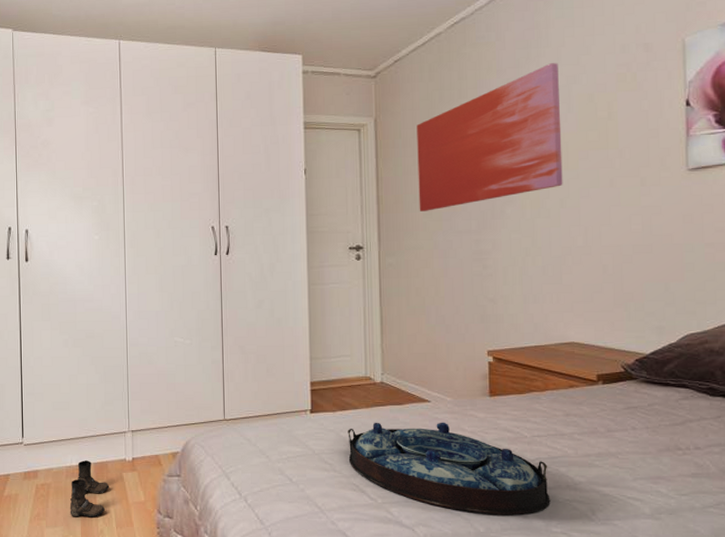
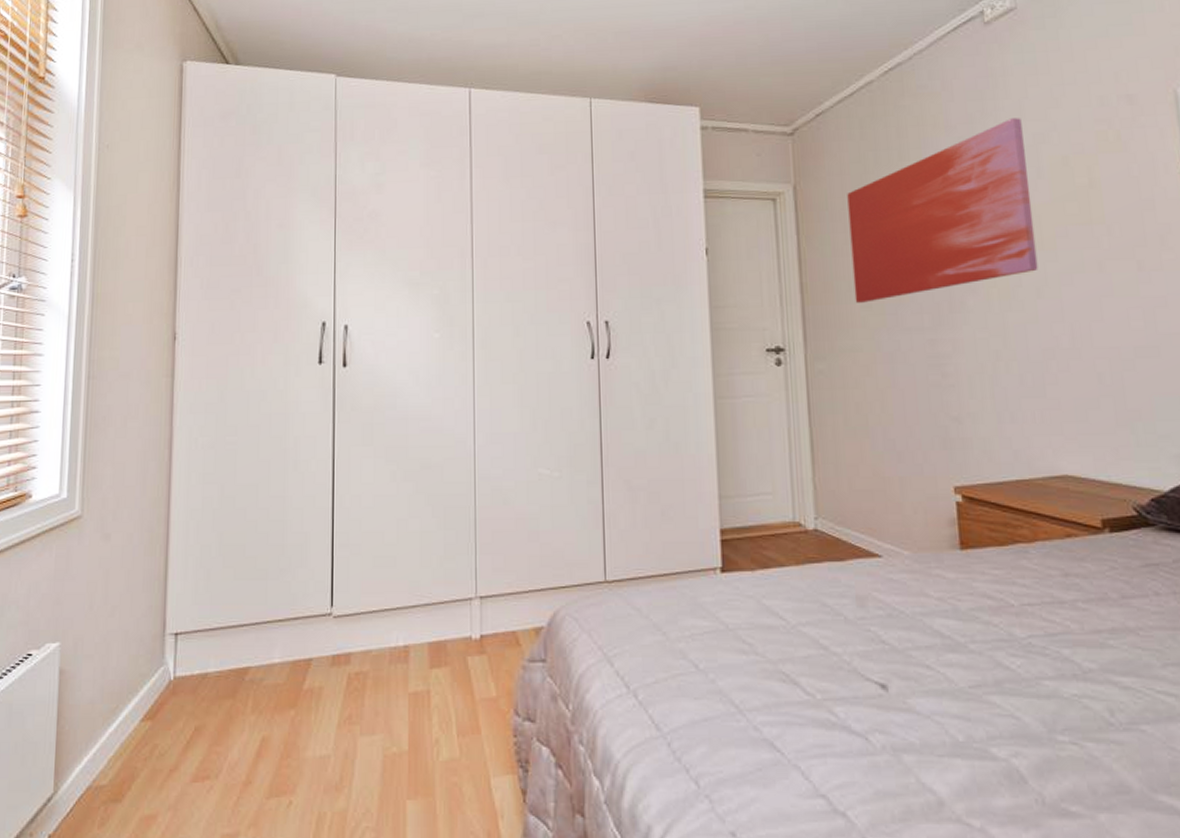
boots: present [69,460,110,518] -> none [393,639,449,721]
serving tray: present [347,422,551,516] -> none [772,584,1052,718]

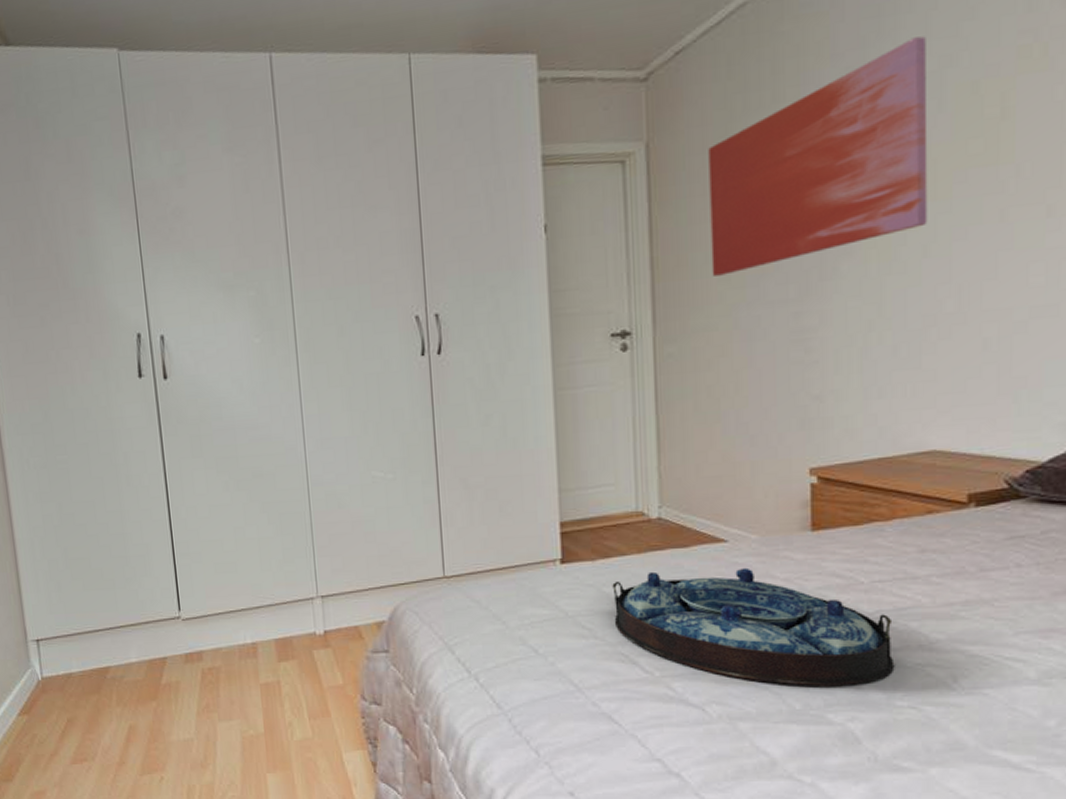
serving tray: none [772,584,1052,718] -> present [612,567,895,688]

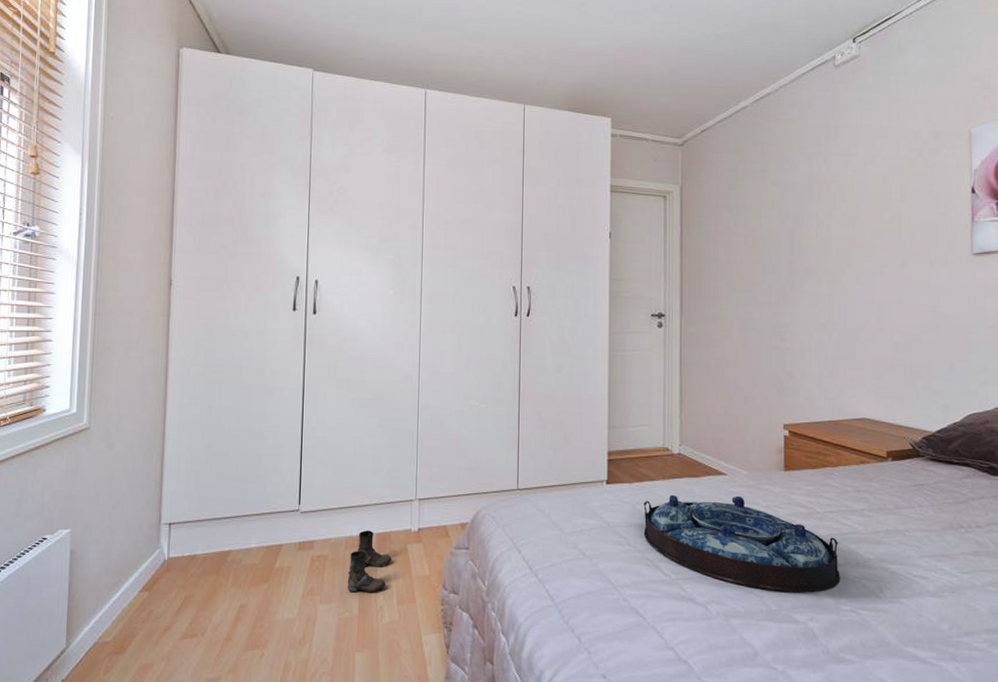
boots: none [246,636,297,708] -> present [347,530,392,593]
wall art: present [708,36,928,276] -> none [721,143,858,282]

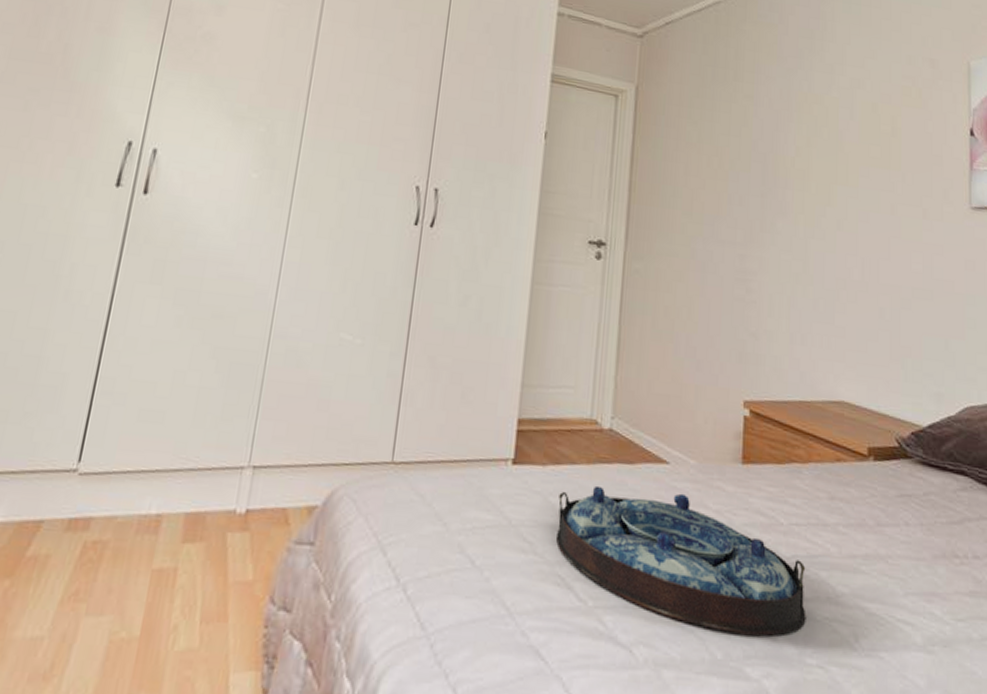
boots: present [347,530,392,593] -> none [129,507,203,603]

